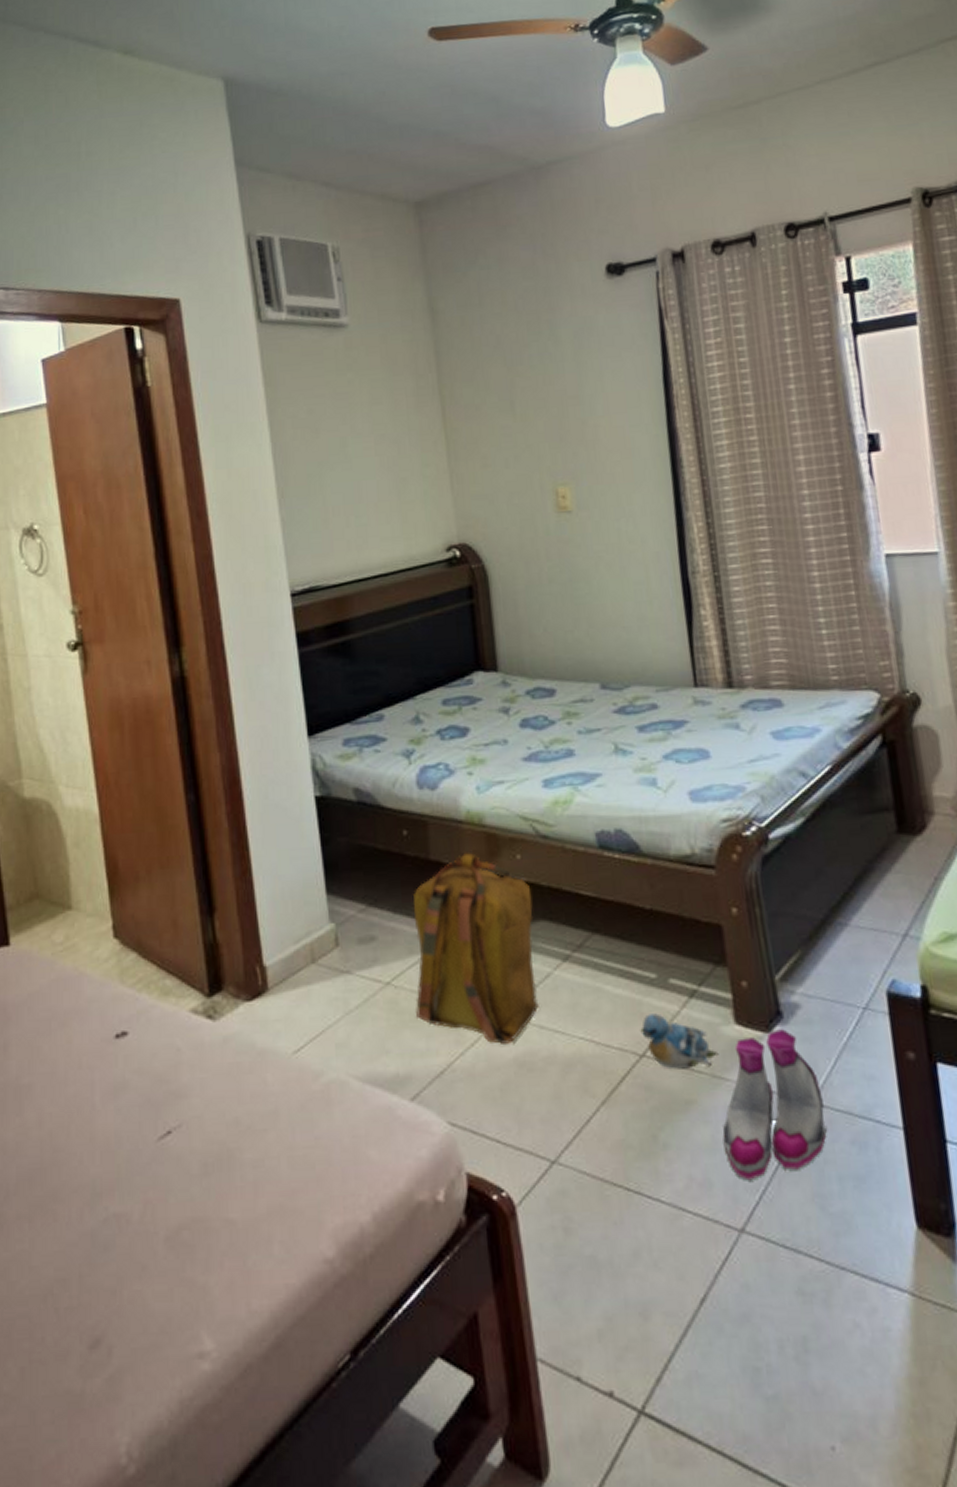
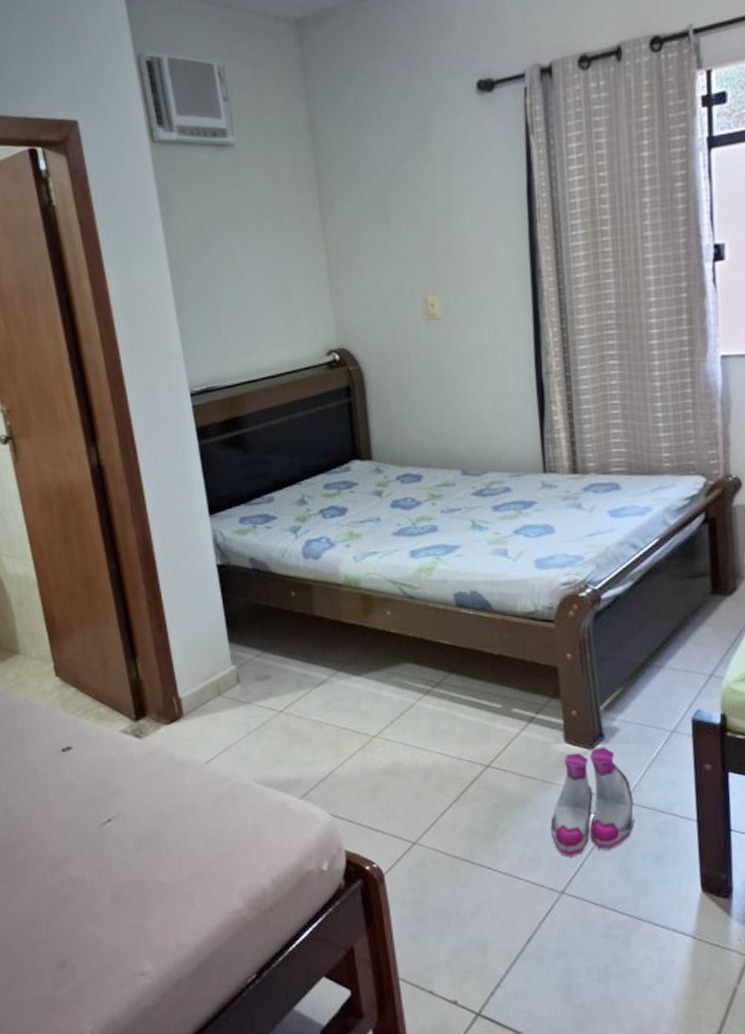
backpack: present [413,852,539,1046] -> none [300,609,404,758]
plush toy: present [640,1013,719,1069] -> none [487,735,550,777]

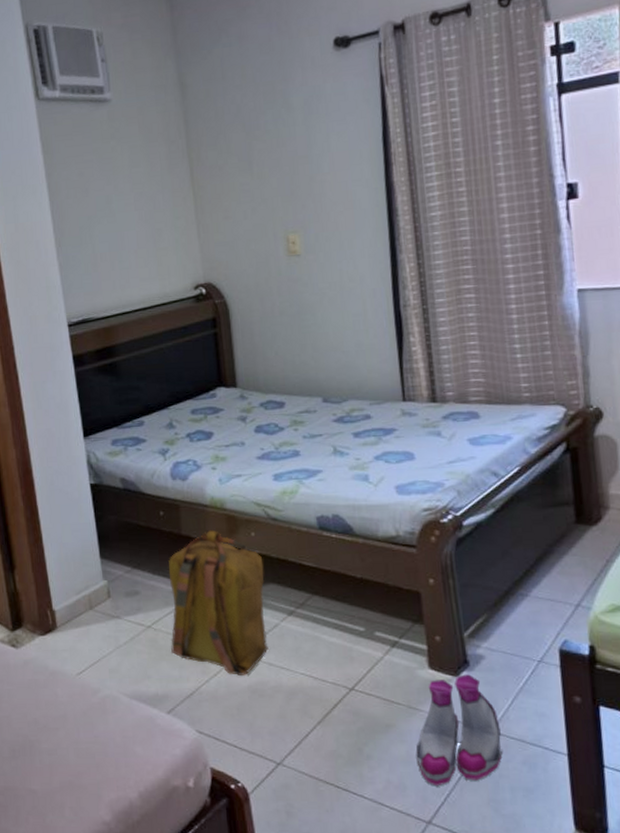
backpack: none [300,609,404,758] -> present [168,529,269,677]

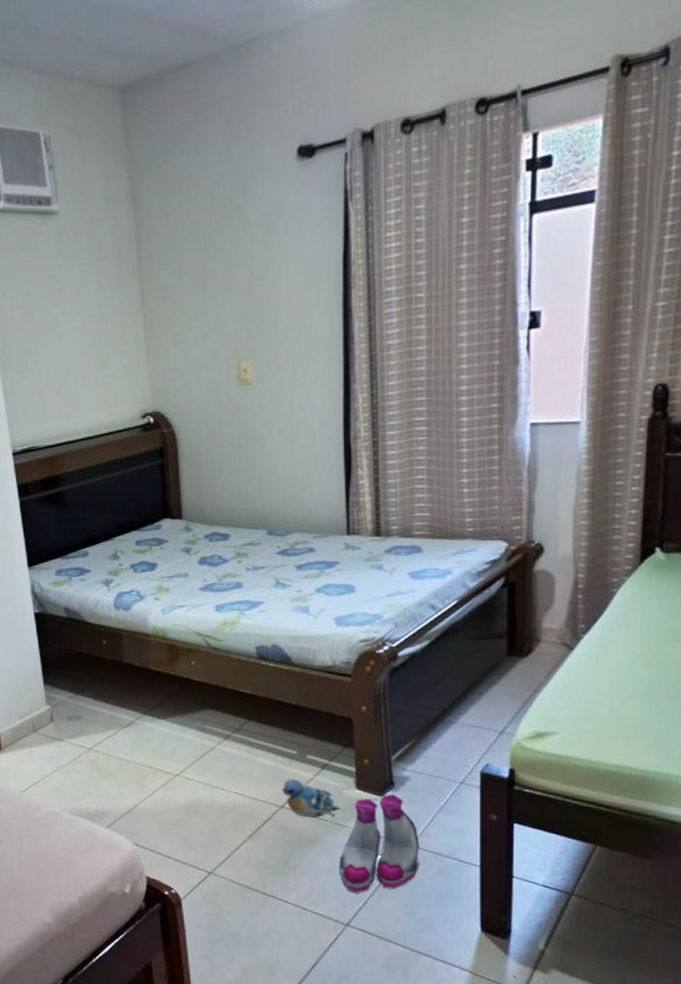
backpack: present [168,529,269,677] -> none [110,658,204,795]
plush toy: none [350,658,415,701] -> present [281,779,341,818]

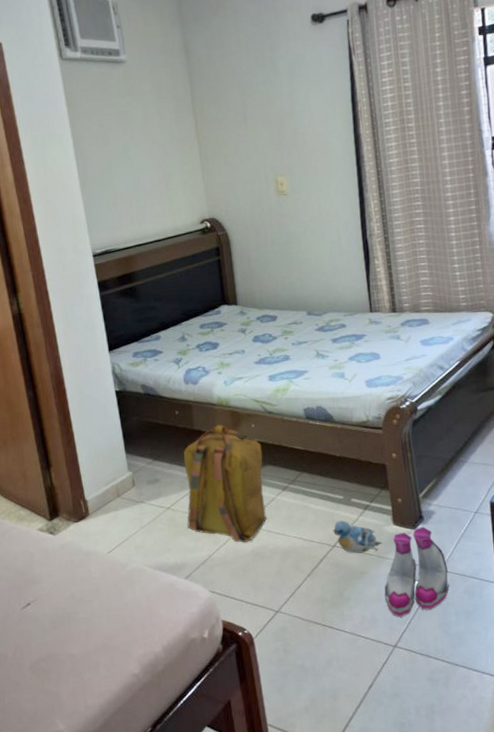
backpack: none [110,658,204,795] -> present [183,423,267,543]

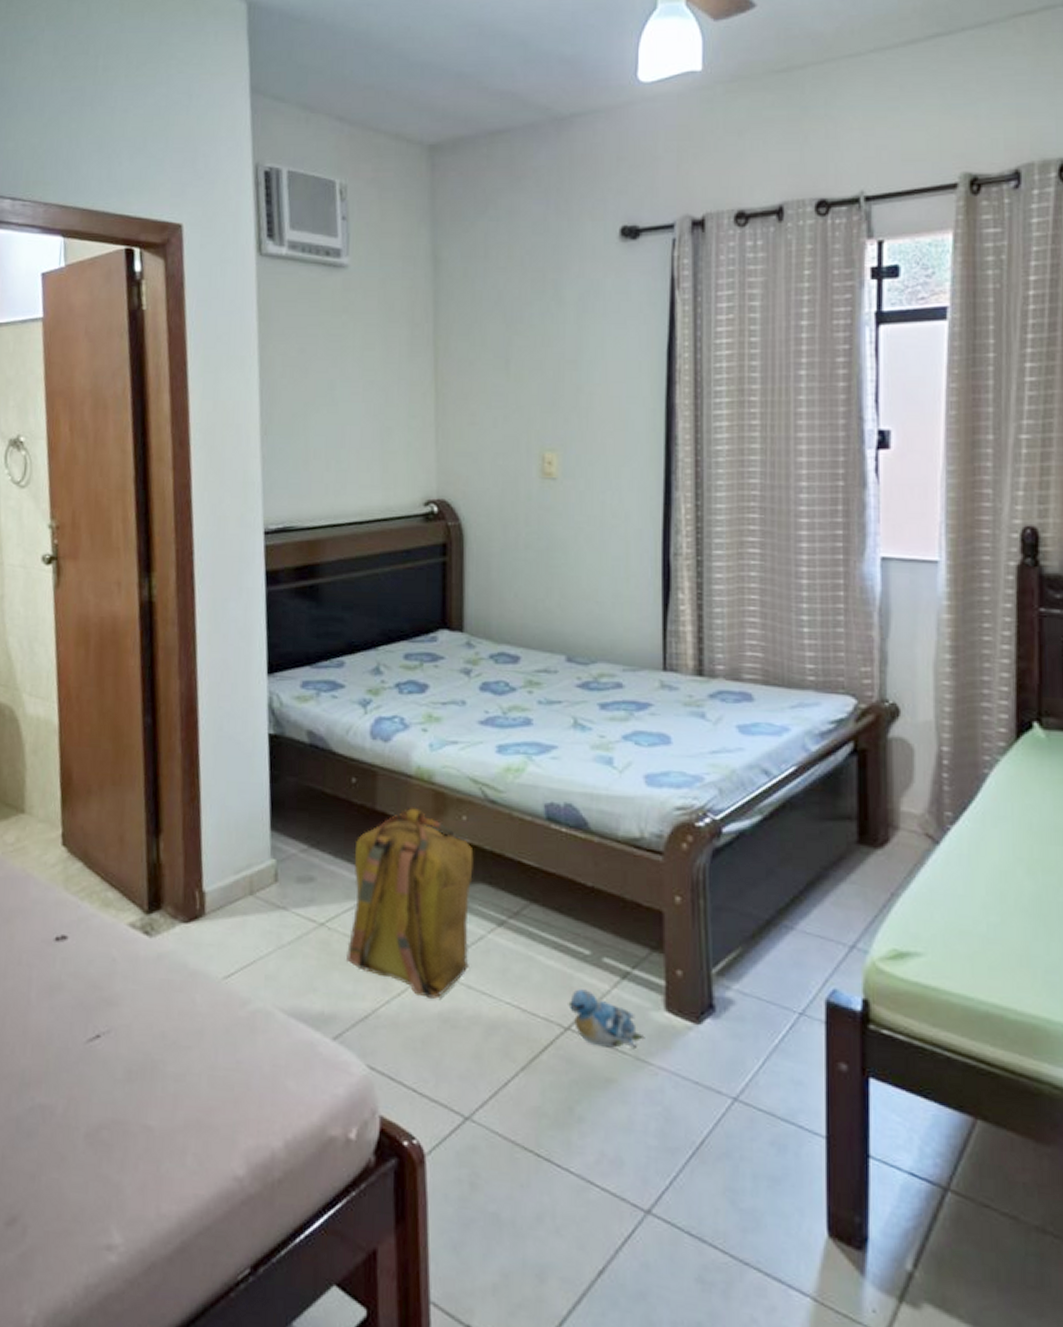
boots: present [384,527,449,617] -> none [639,1022,746,1166]

